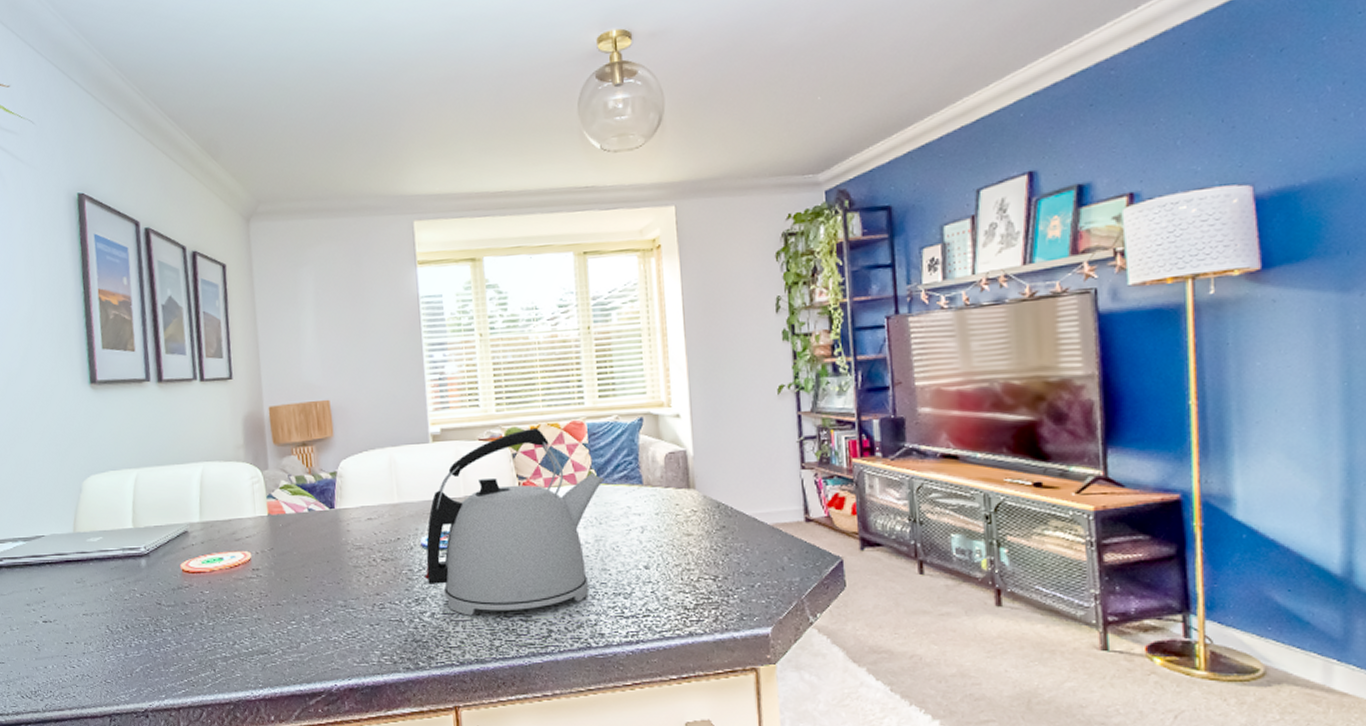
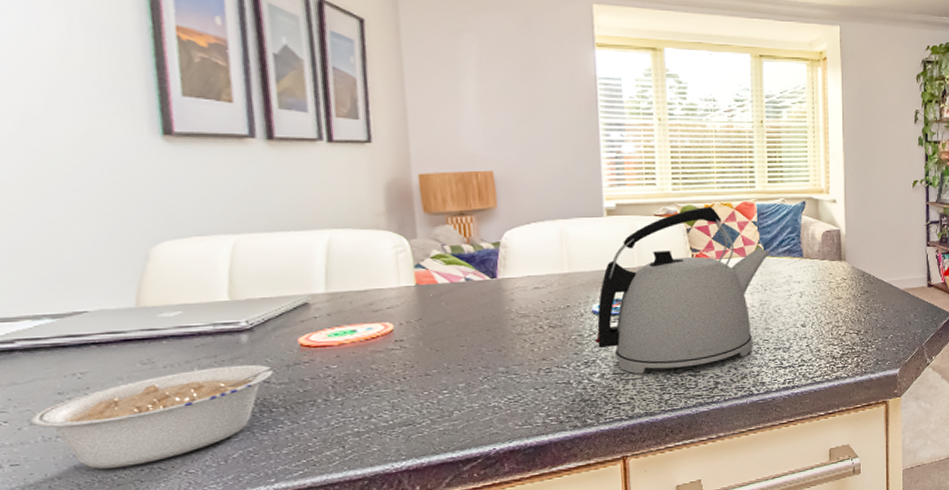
legume: none [11,576,190,672] -> present [31,351,312,469]

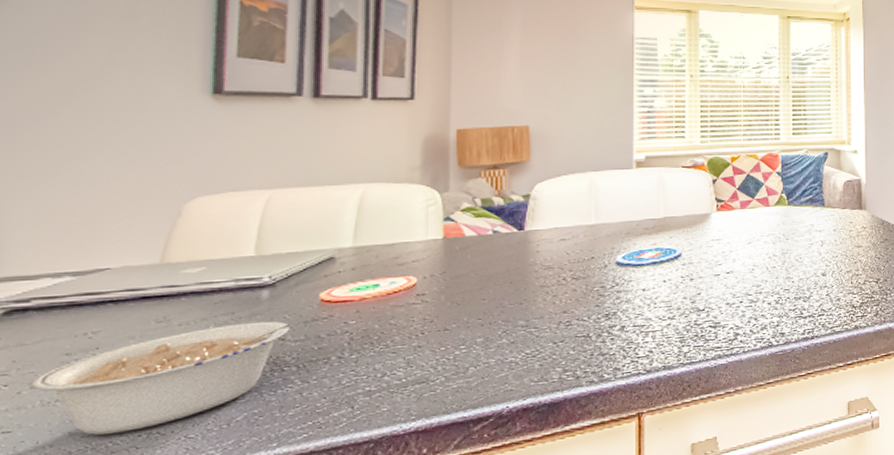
kettle: present [595,206,770,374] -> none [617,157,793,326]

